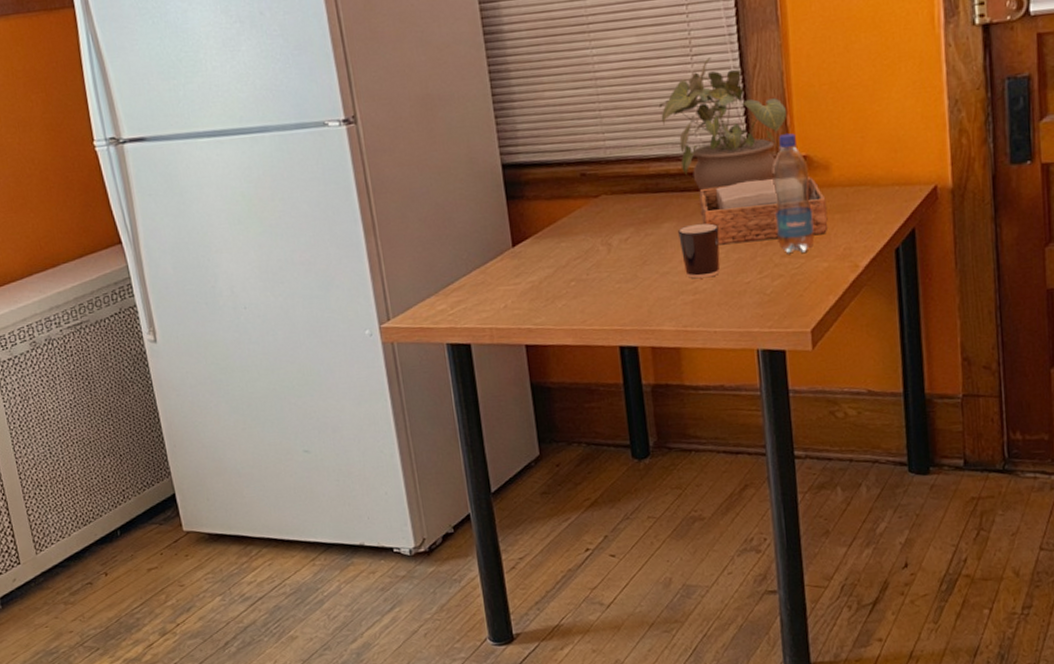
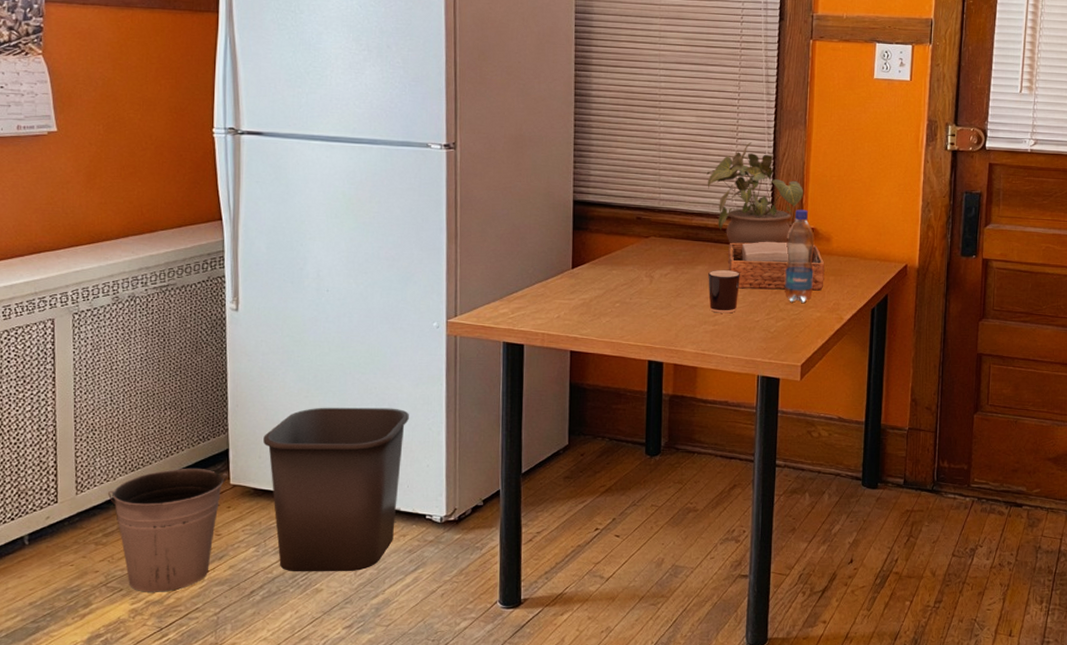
bucket: none [65,516,180,650] -> present [107,468,228,592]
waste bin: none [208,432,363,620] -> present [263,407,409,572]

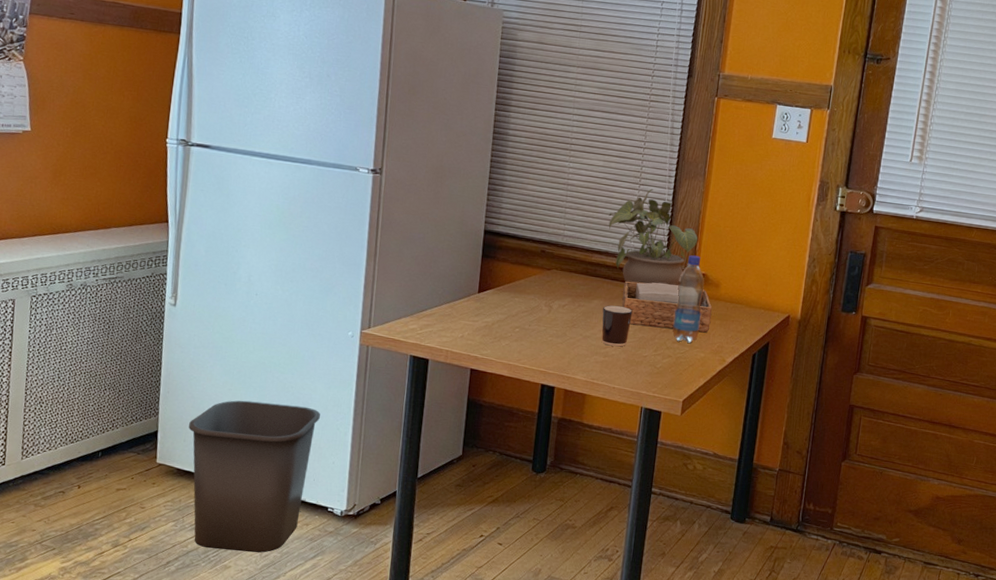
bucket: present [107,468,228,592] -> none [48,444,155,555]

